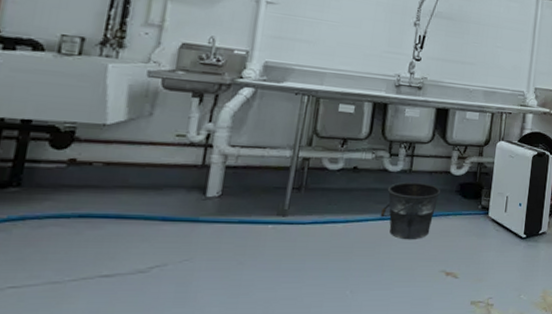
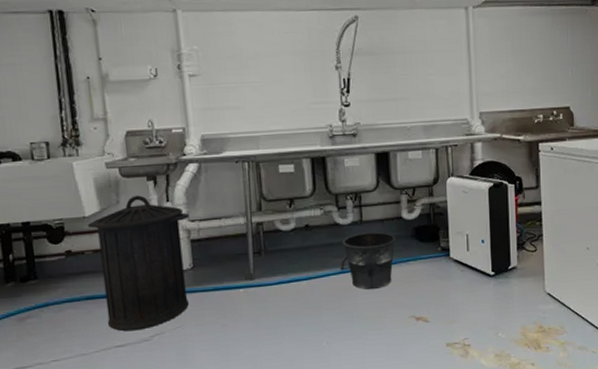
trash can: none [98,110,231,260] -> present [87,195,190,332]

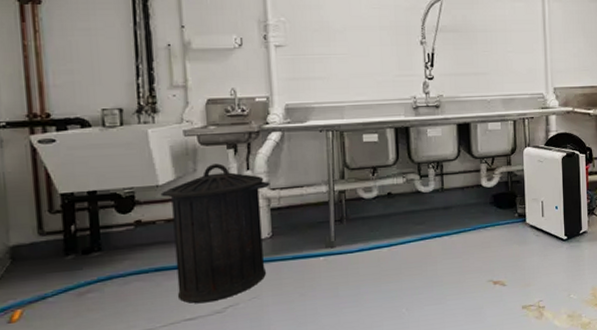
bucket: present [340,231,395,290] -> none [421,199,475,255]

